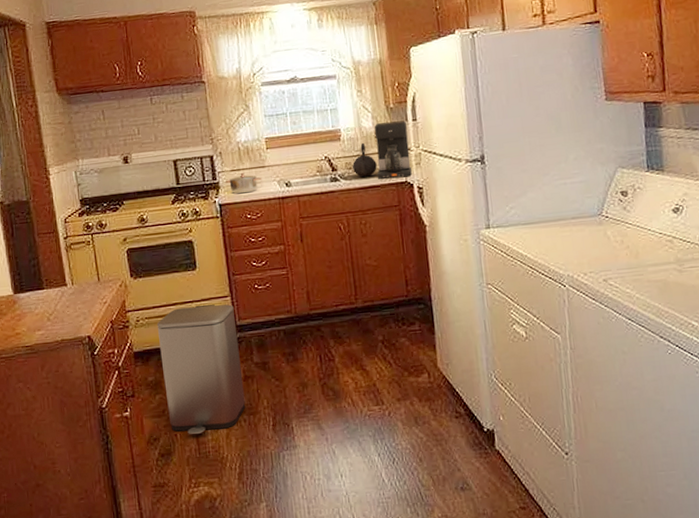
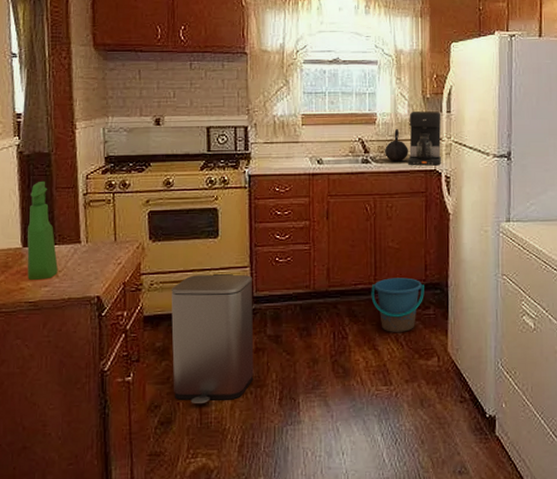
spray bottle: none [15,228,49,326] -> present [27,181,58,281]
cooking pot: present [224,172,262,194] -> none [256,145,294,167]
bucket: none [353,294,408,352] -> present [371,277,424,333]

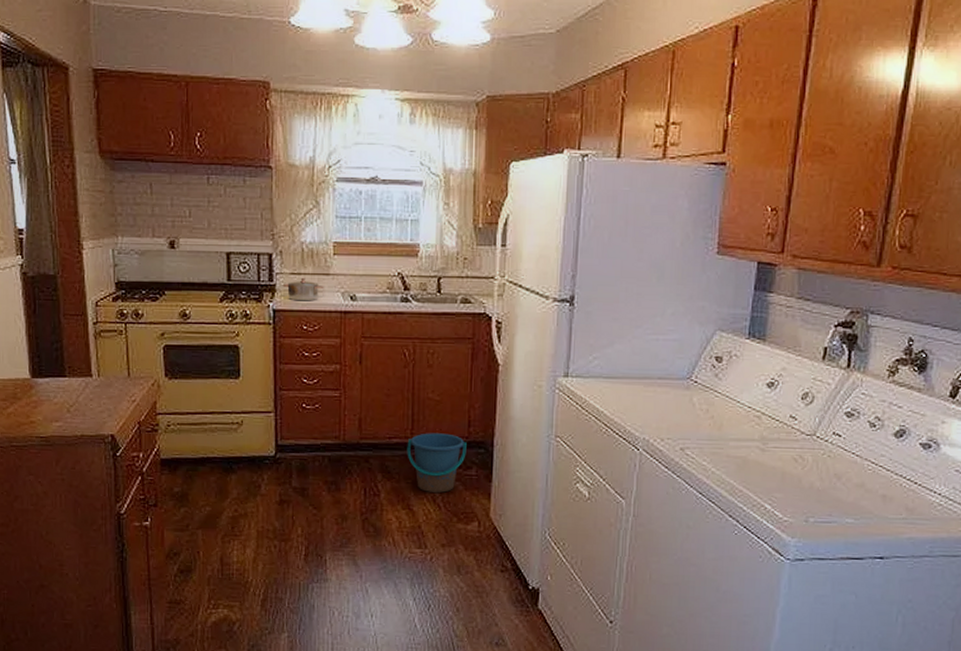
spray bottle: present [27,181,58,281] -> none [36,306,69,415]
pedal bin: present [171,273,254,405] -> none [189,417,278,555]
cooking pot: none [256,145,294,167] -> present [282,277,324,301]
kettle: present [385,128,408,162] -> none [428,262,455,302]
coffee maker: present [407,111,442,167] -> none [453,244,495,310]

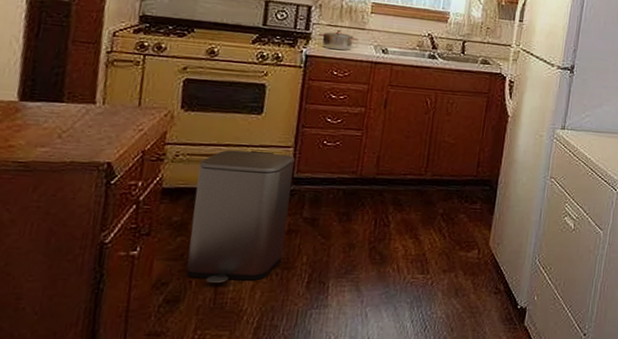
pedal bin: none [189,417,278,555] -> present [186,150,295,284]
bucket: present [407,433,467,494] -> none [419,171,475,225]

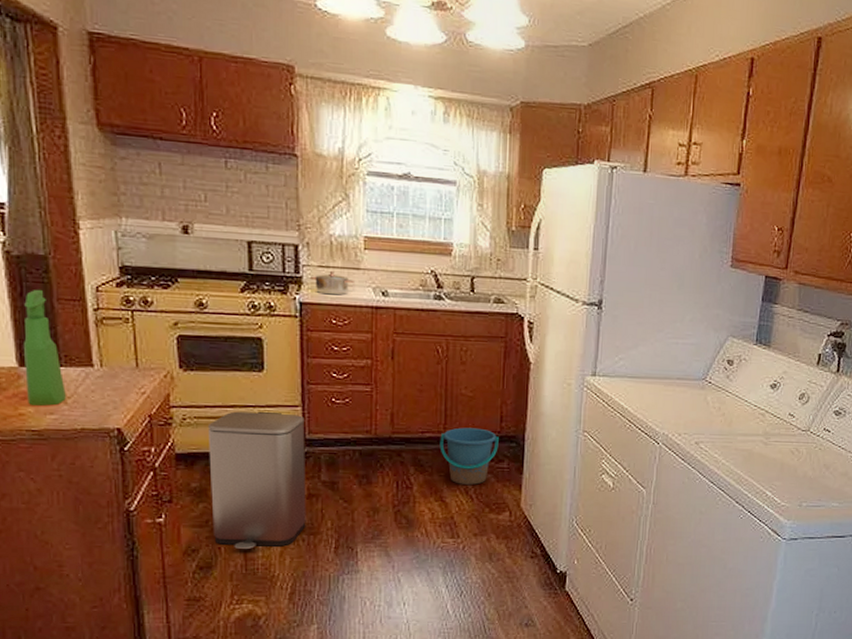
spray bottle: none [20,31,63,140] -> present [24,289,66,407]
bucket: none [419,171,475,225] -> present [440,427,499,486]

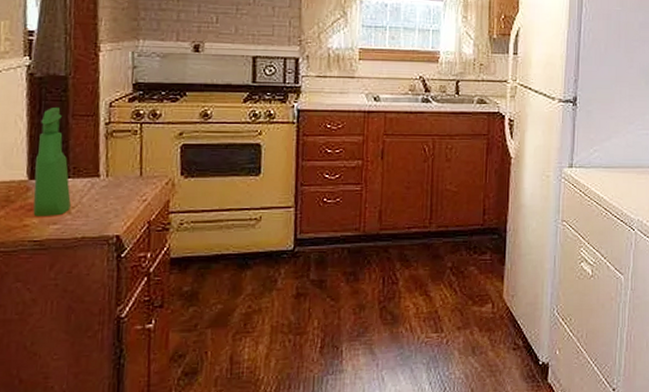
pedal bin: present [207,411,306,550] -> none [201,213,297,354]
cooking pot: present [309,270,354,295] -> none [307,80,349,102]
bucket: present [440,427,499,486] -> none [425,222,482,279]

